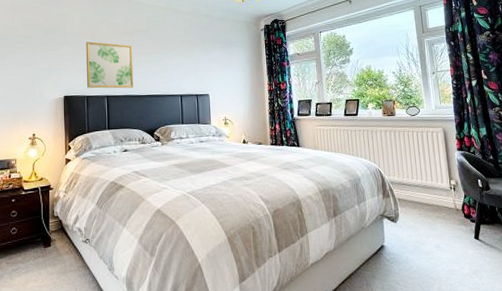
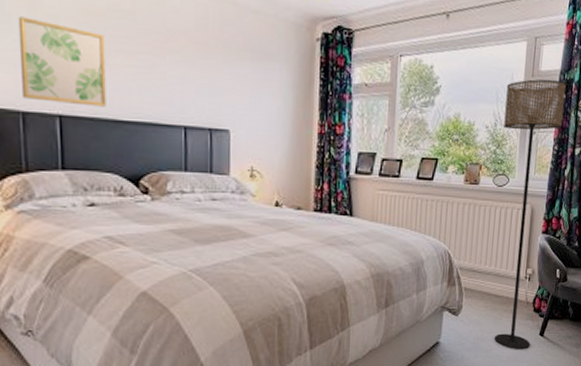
floor lamp: none [404,32,468,252] -> present [494,79,566,349]

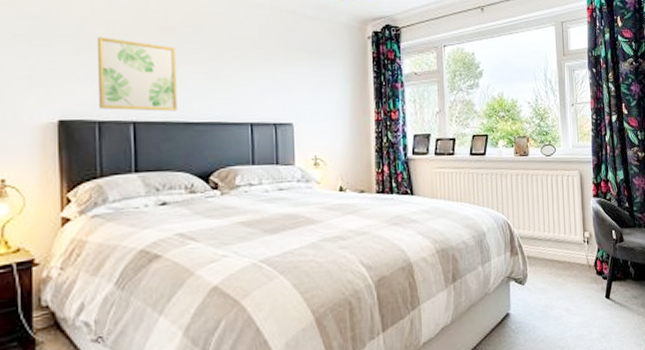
floor lamp: present [494,79,566,349] -> none [542,57,598,315]

